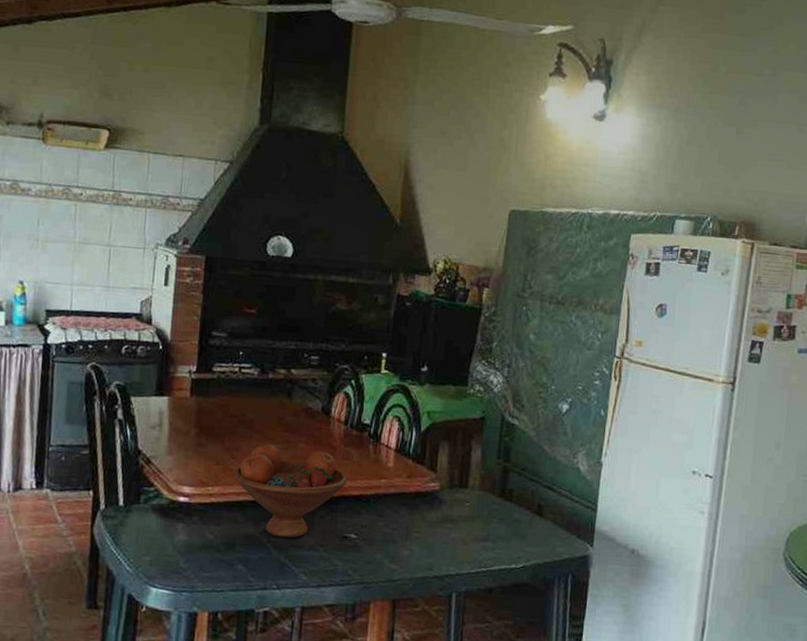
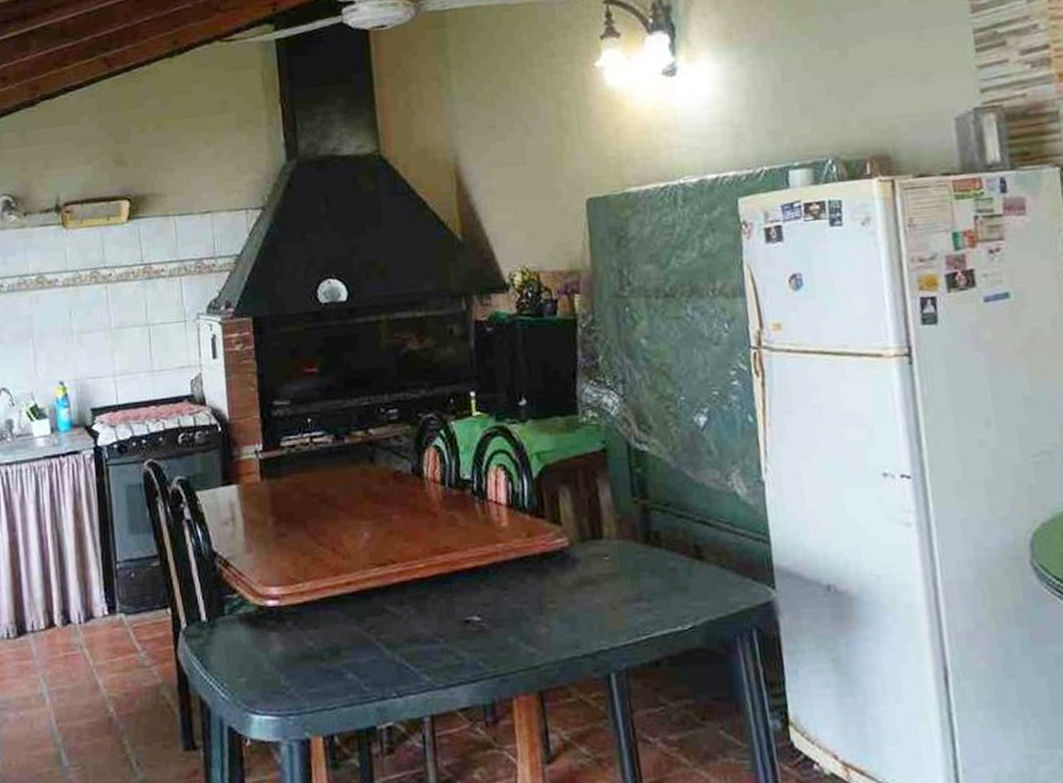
fruit bowl: present [233,444,348,538] -> none [323,520,458,633]

